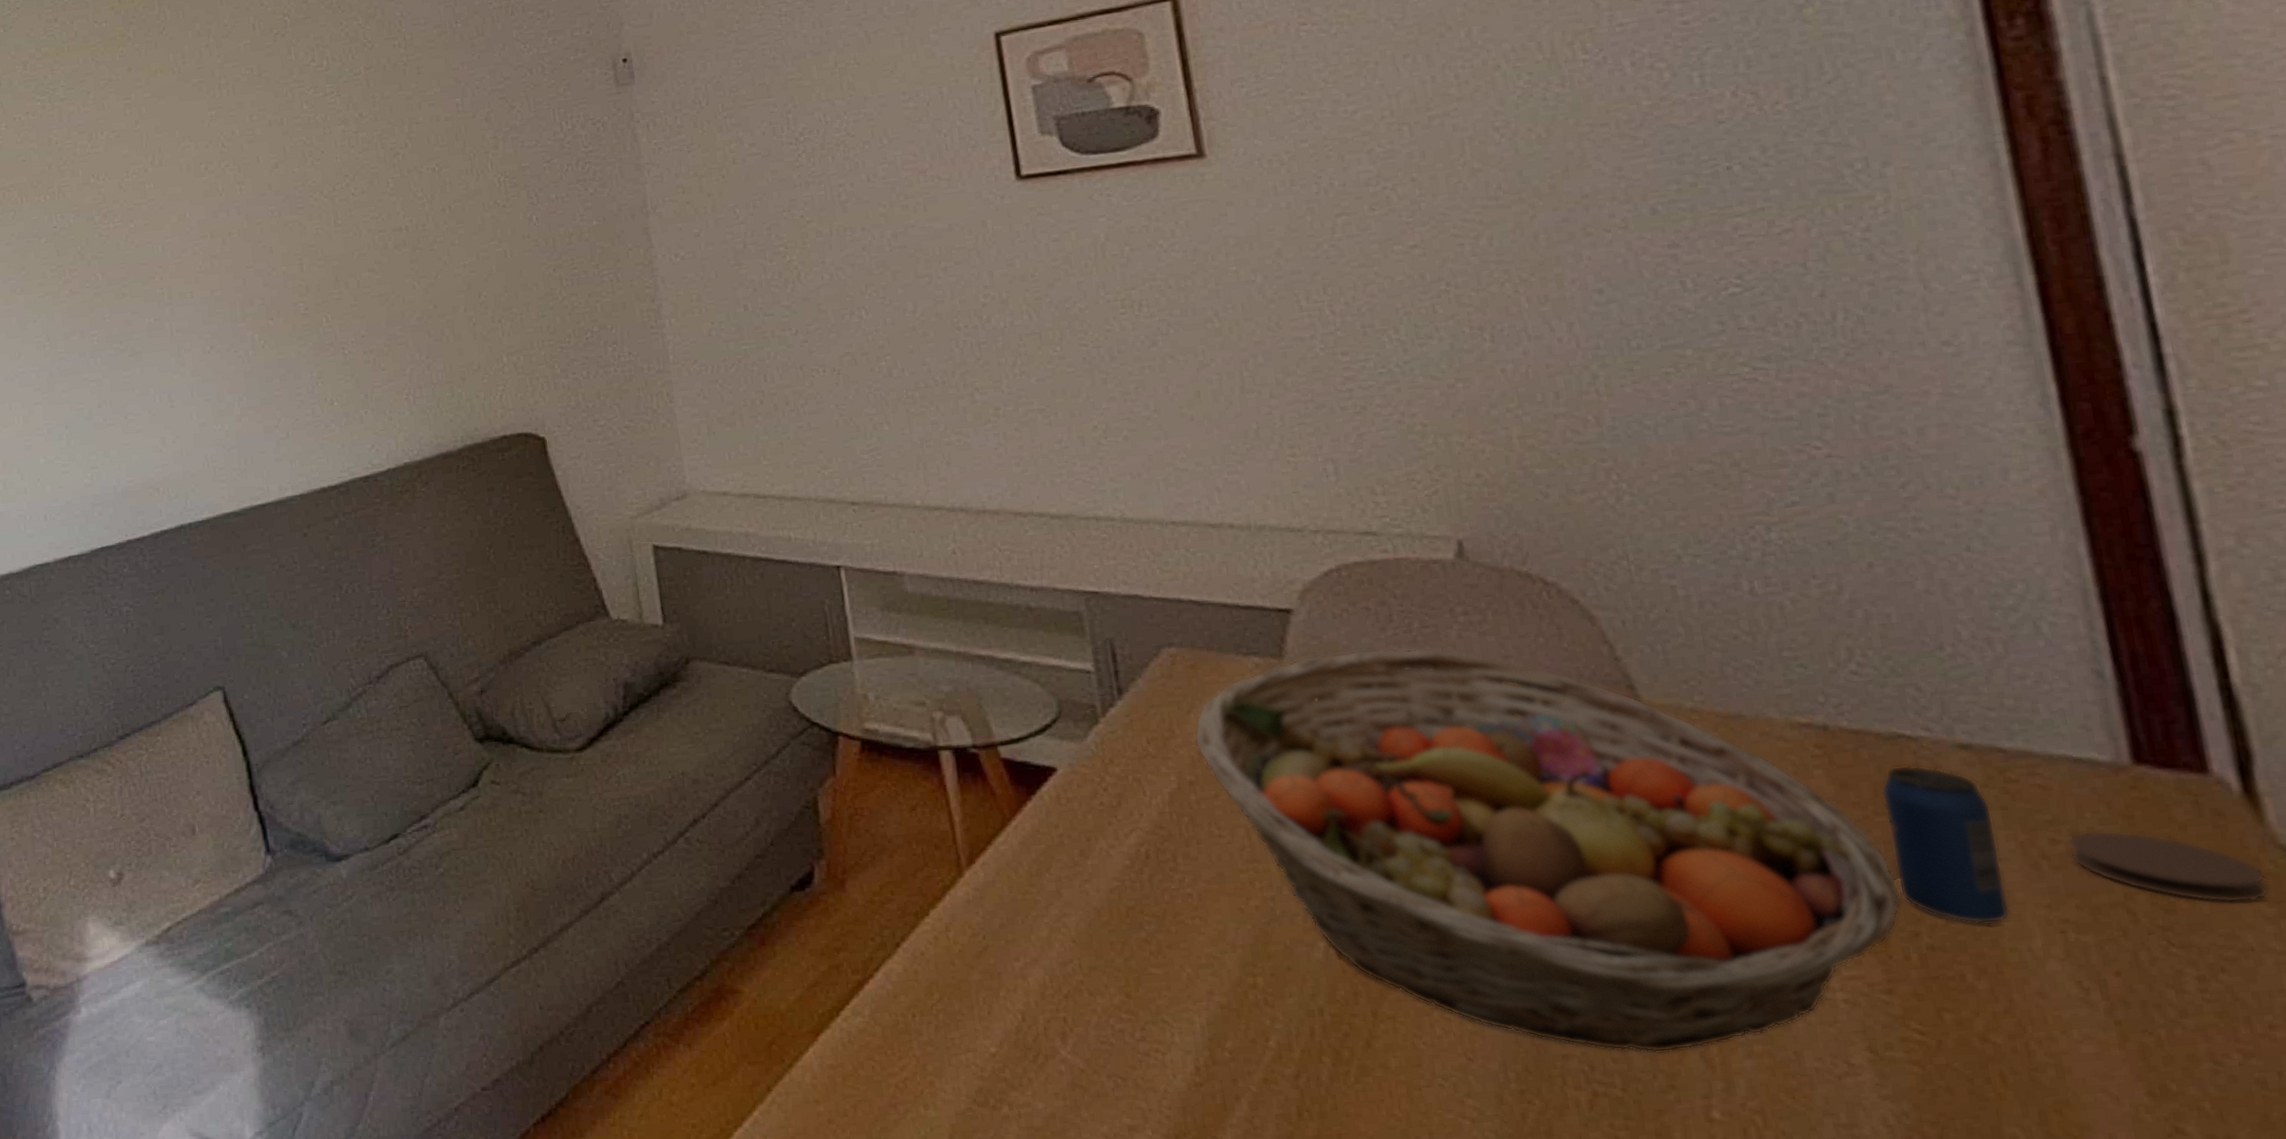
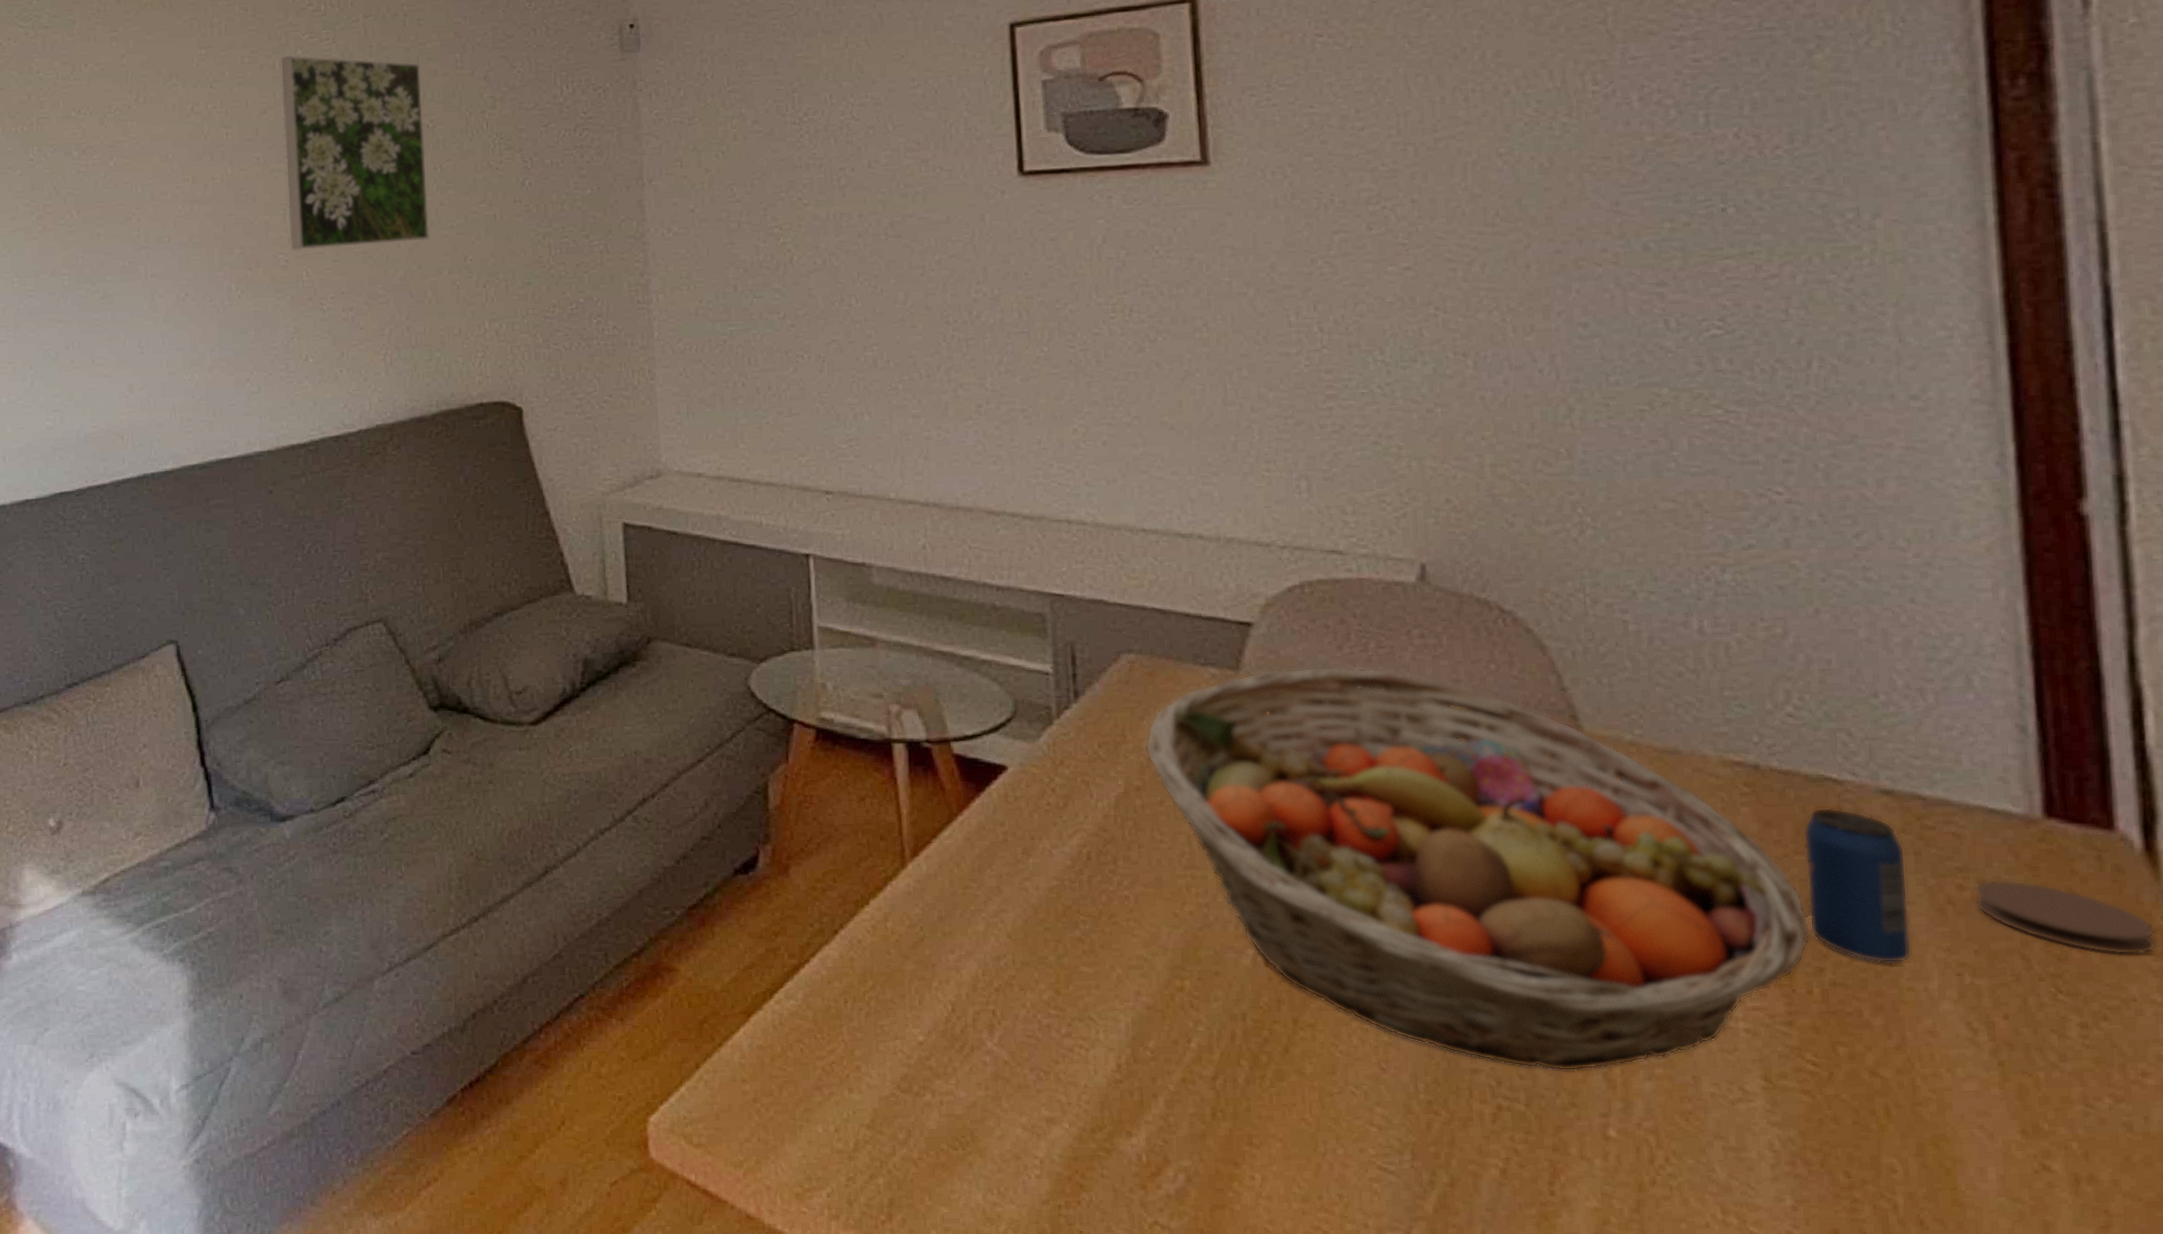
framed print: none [289,109,444,298] -> present [282,55,430,250]

